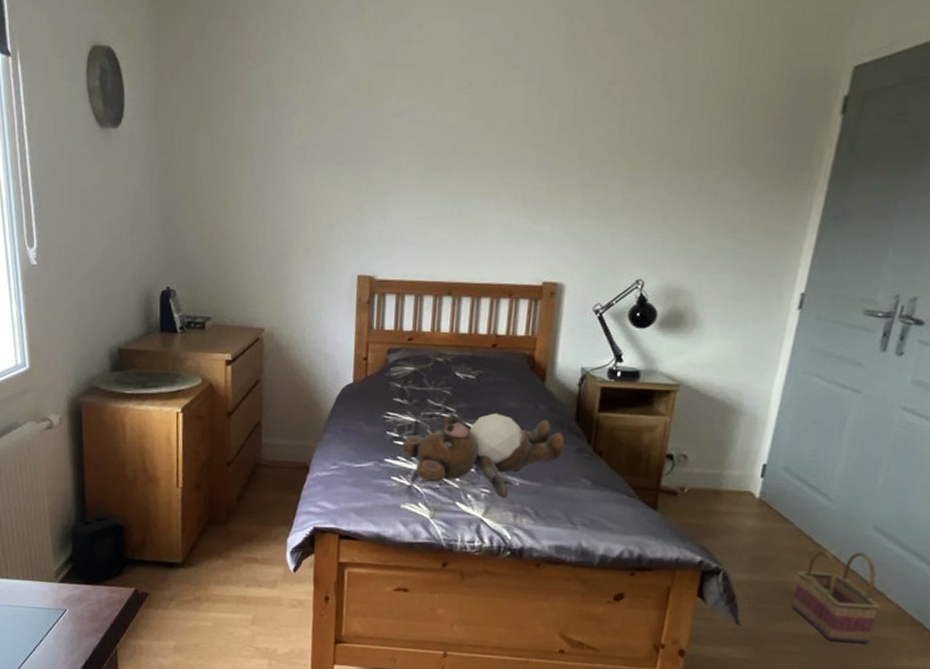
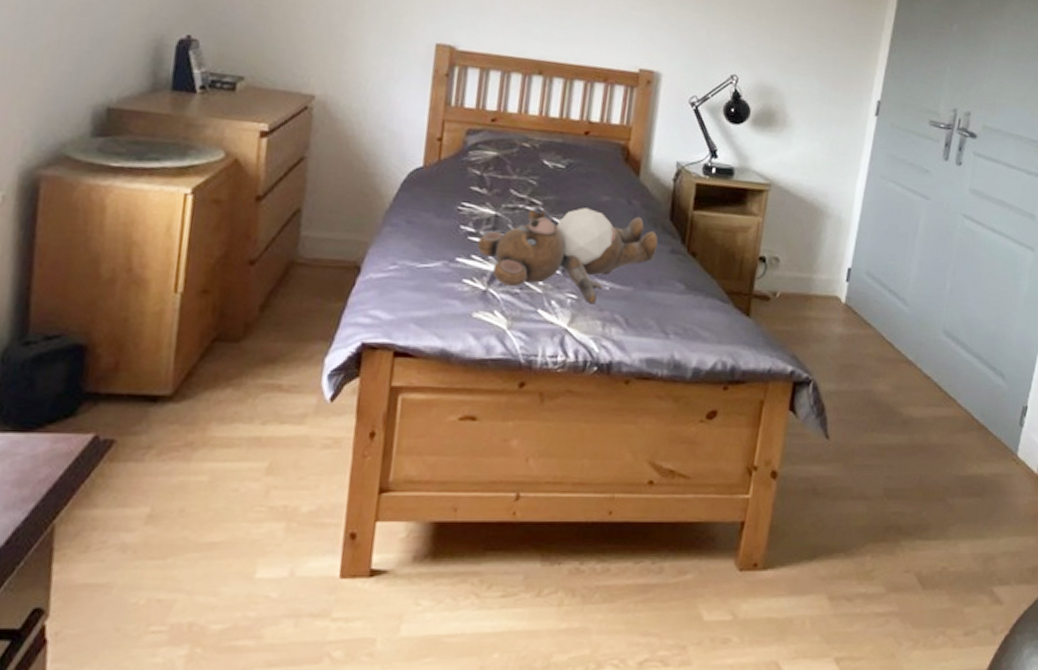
basket: present [791,549,880,643] -> none [875,355,951,452]

